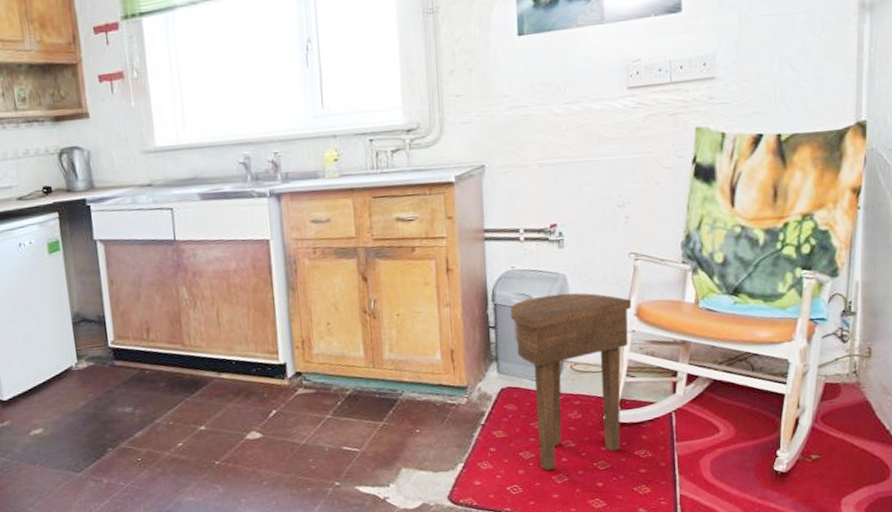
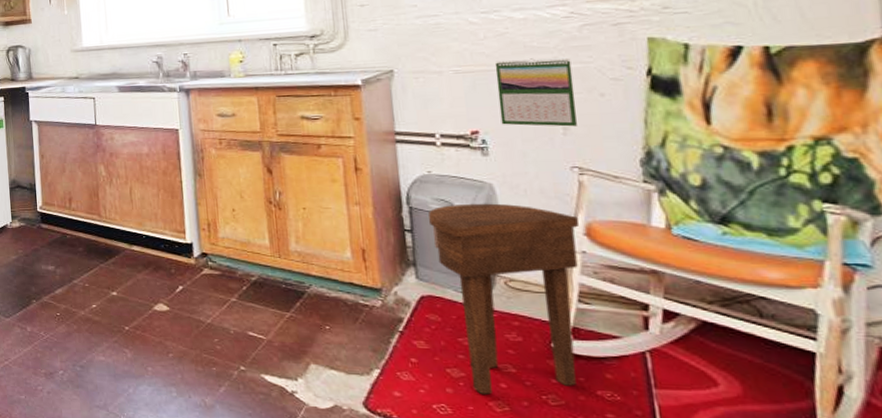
calendar: none [573,149,637,217] -> present [494,58,577,127]

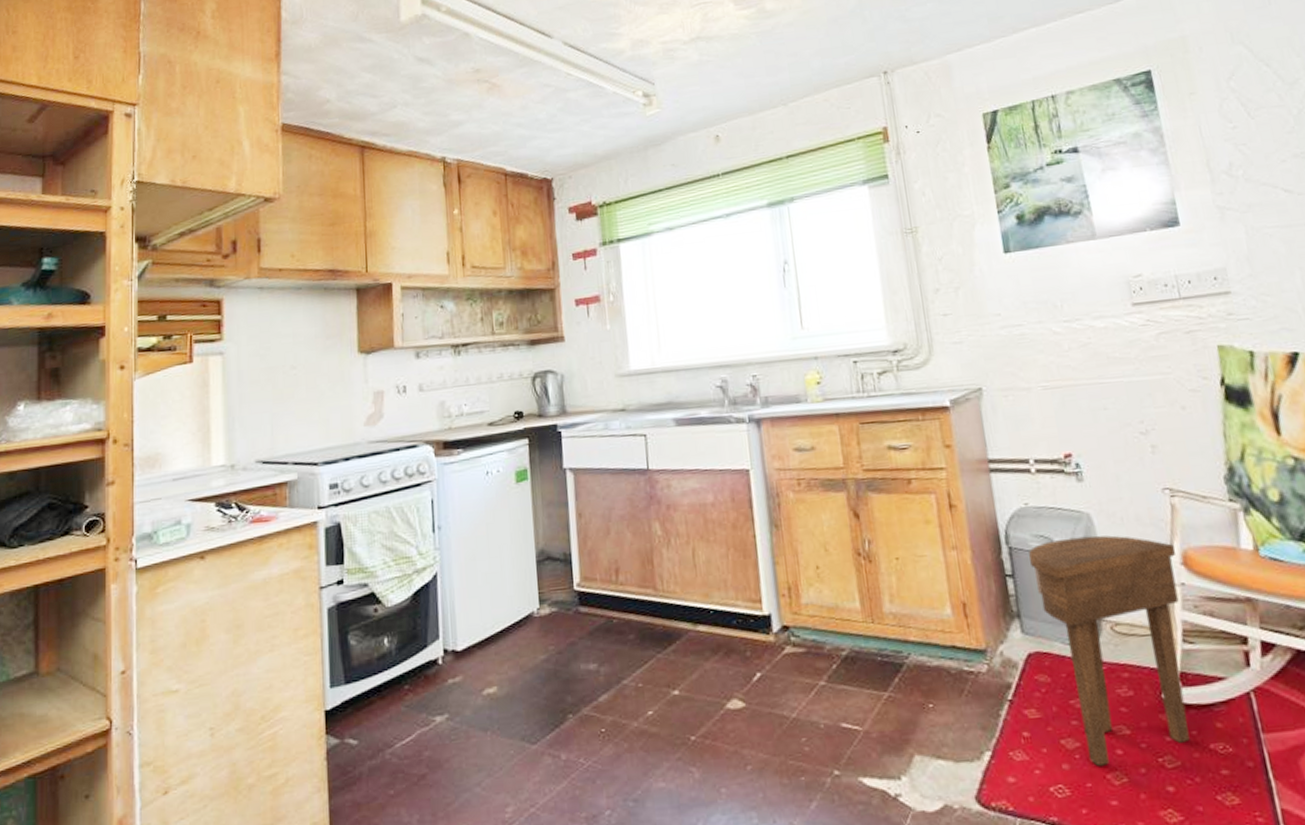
calendar: present [494,58,577,127] -> none [1081,370,1164,446]

